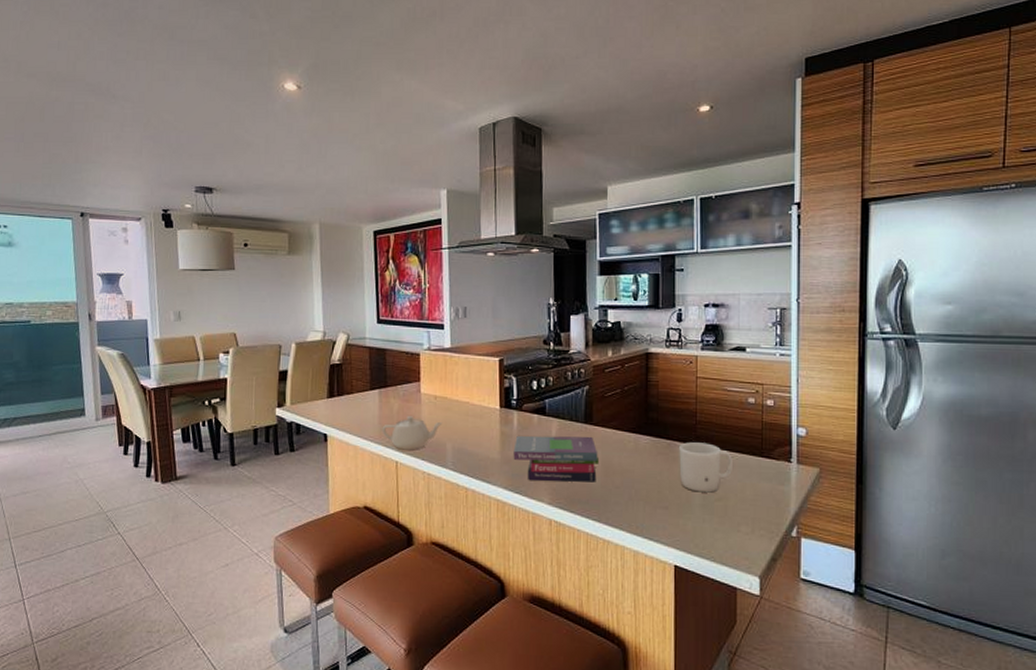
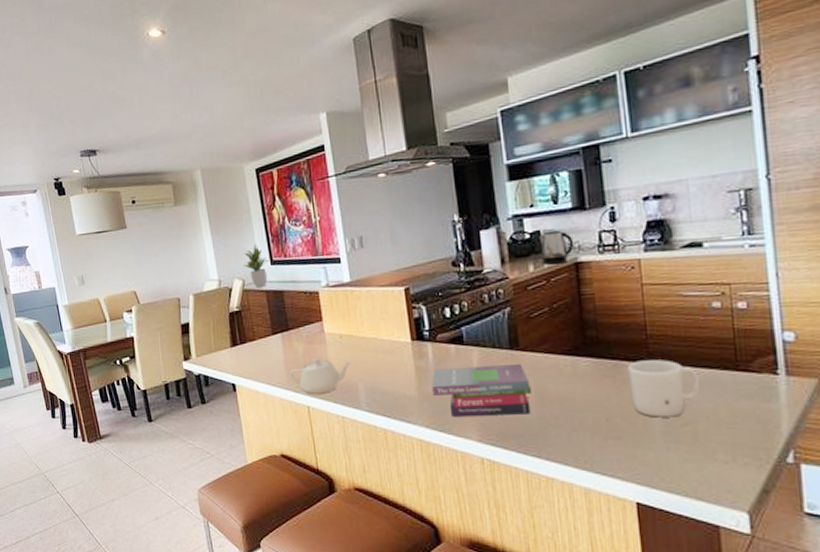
potted plant: none [350,302,376,344] -> present [244,244,269,288]
kettle: none [619,323,647,352] -> present [539,230,574,265]

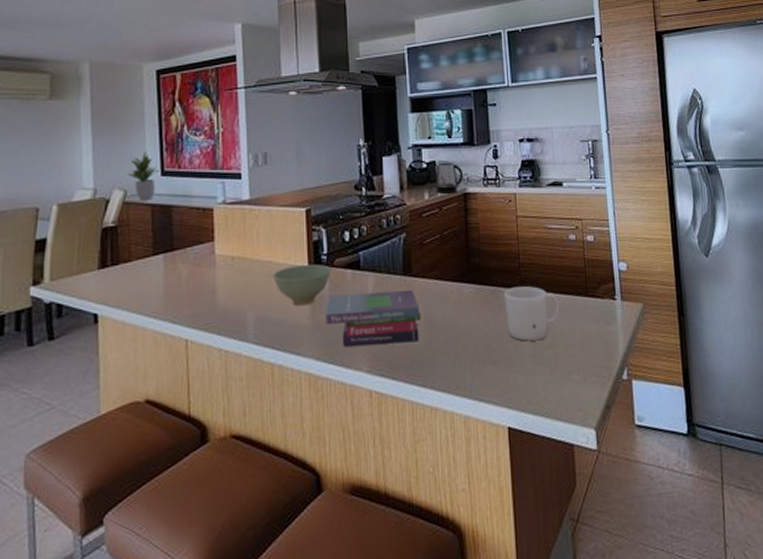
teapot: present [289,358,352,394] -> none [167,283,242,325]
bowl: none [378,339,435,379] -> present [273,264,331,306]

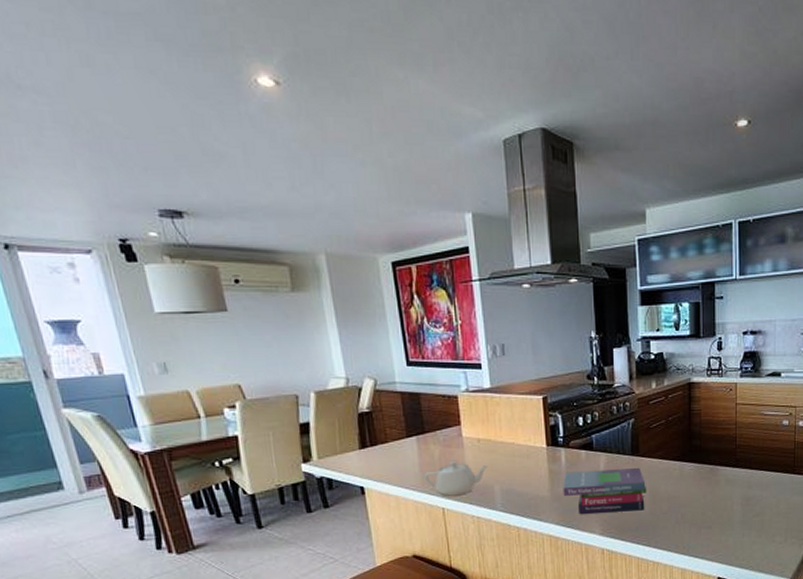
potted plant: present [128,151,159,201] -> none [376,343,405,389]
teapot: none [167,283,242,325] -> present [424,461,489,496]
bowl: present [273,264,331,306] -> none [515,445,567,481]
kettle: present [434,162,464,194] -> none [662,353,689,383]
mug: present [503,286,560,342] -> none [720,465,770,511]

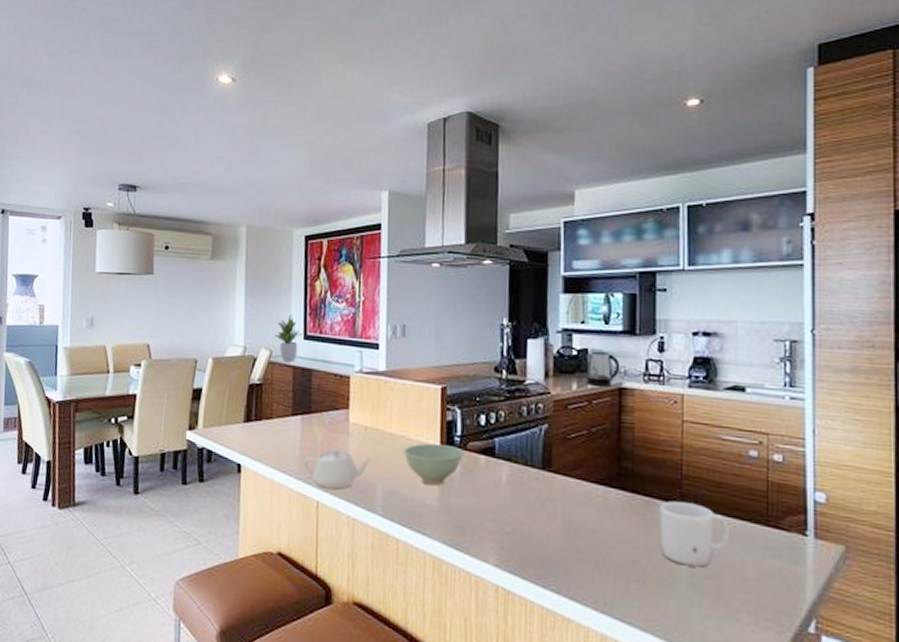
potted plant: none [376,343,405,389] -> present [274,315,302,362]
bowl: none [515,445,567,481] -> present [403,443,464,486]
books: present [563,467,647,514] -> none [454,480,560,544]
kettle: none [662,353,689,383] -> present [586,351,621,387]
mug: none [720,465,770,511] -> present [658,501,730,567]

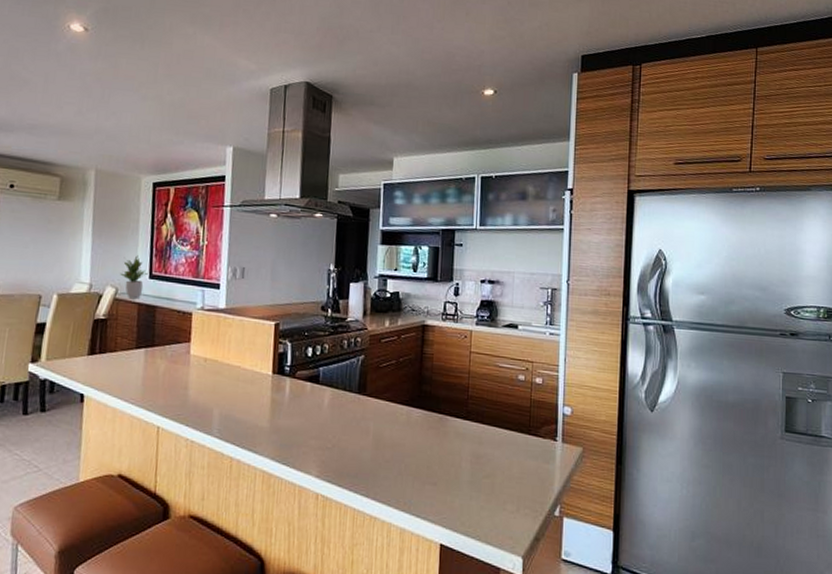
teapot: present [302,448,373,490] -> none [144,378,211,416]
bowl: present [403,443,464,486] -> none [239,372,293,410]
kettle: present [586,351,621,387] -> none [397,294,425,324]
mug: present [658,501,730,567] -> none [449,417,502,469]

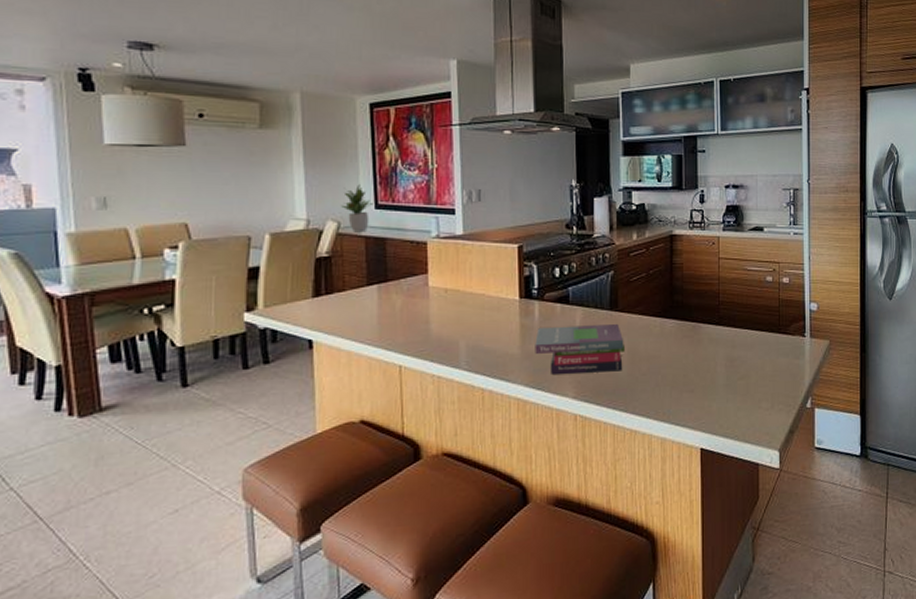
books: none [283,404,371,456] -> present [535,323,626,374]

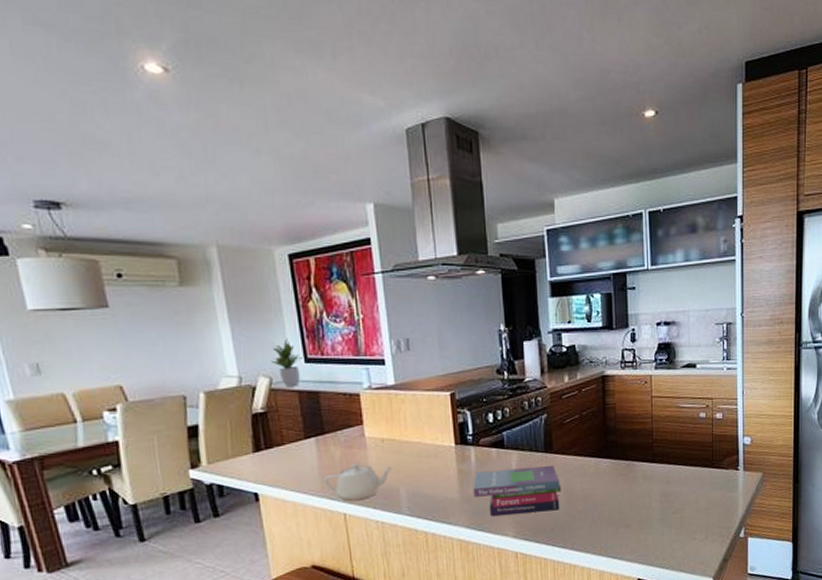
teapot: none [382,313,455,352] -> present [323,463,393,501]

